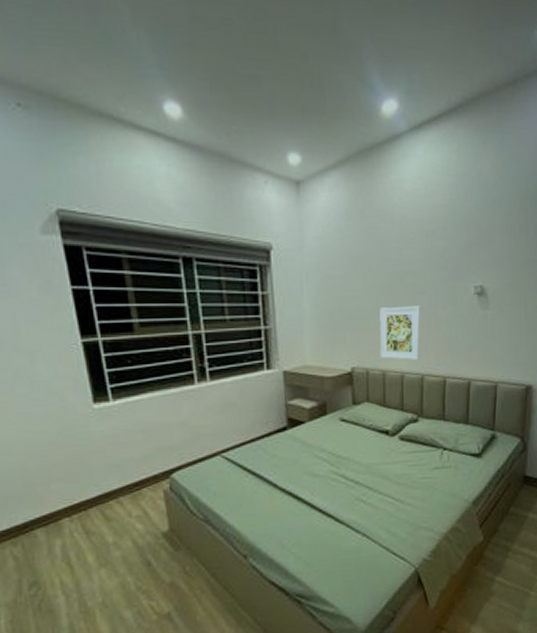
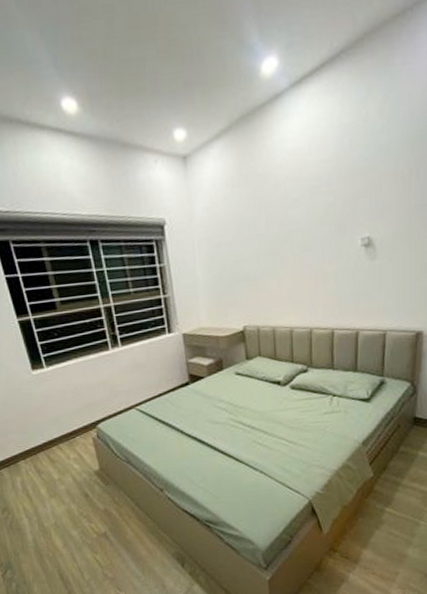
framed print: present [379,305,421,361] -> none [267,263,308,316]

